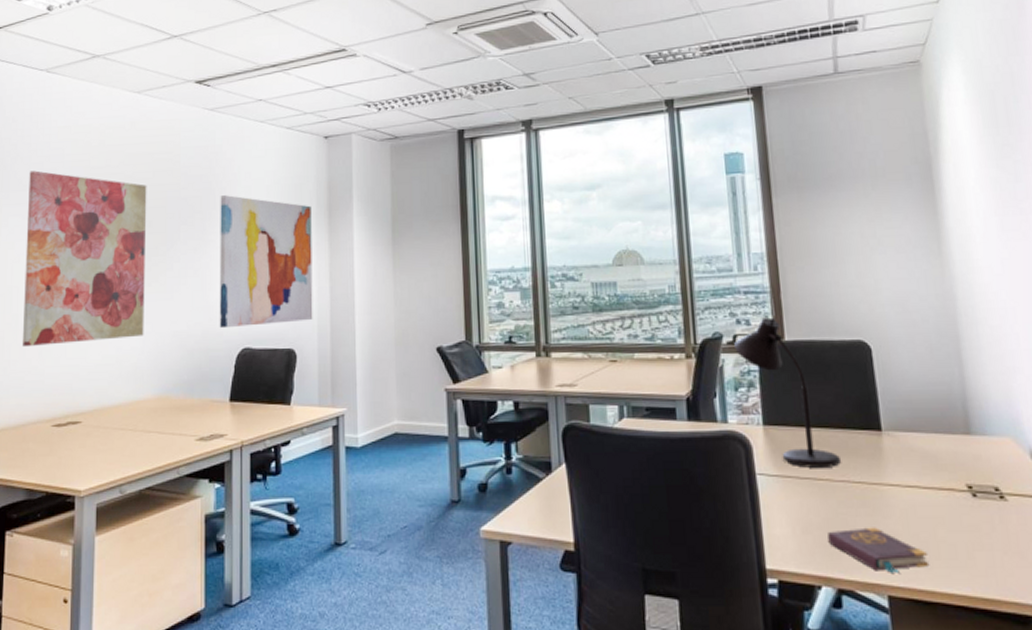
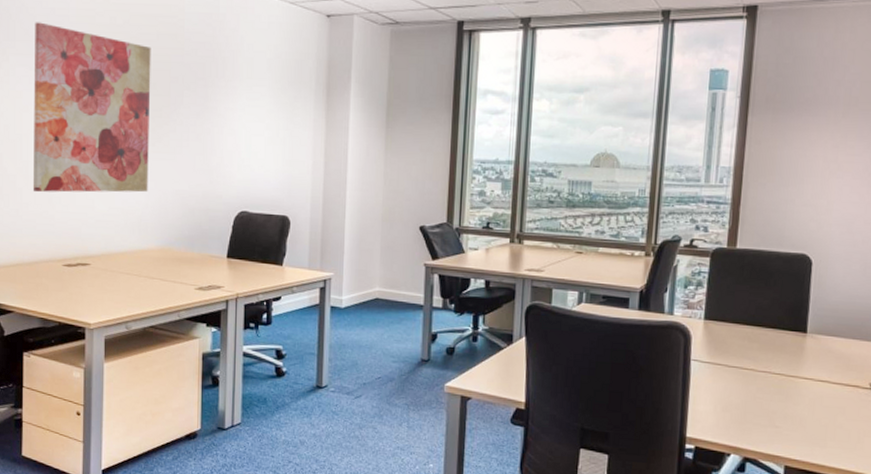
wall art: present [219,195,313,329] -> none [219,65,311,192]
desk lamp: present [734,317,841,468] -> none [690,226,766,360]
book: present [828,527,930,573] -> none [743,410,825,449]

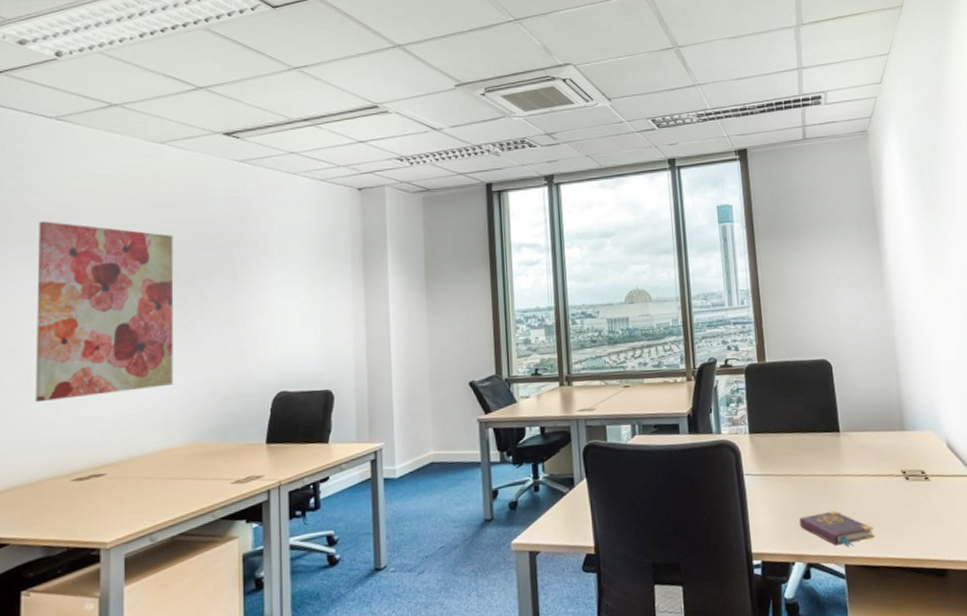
book: none [743,410,825,449] -> present [799,510,875,546]

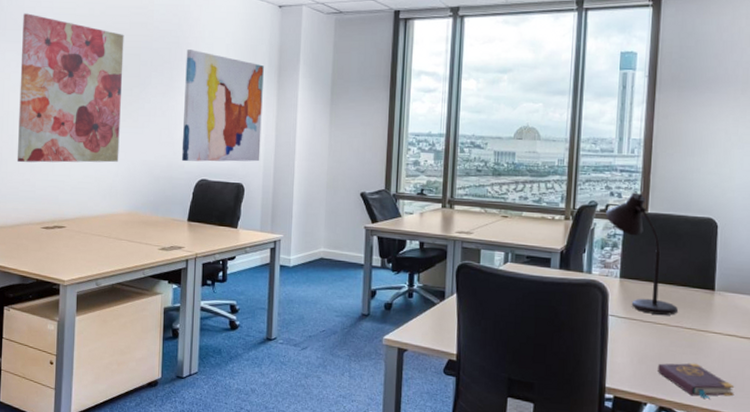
wall art: none [252,245,350,374] -> present [181,49,264,162]
desk lamp: none [726,343,809,467] -> present [606,192,678,315]

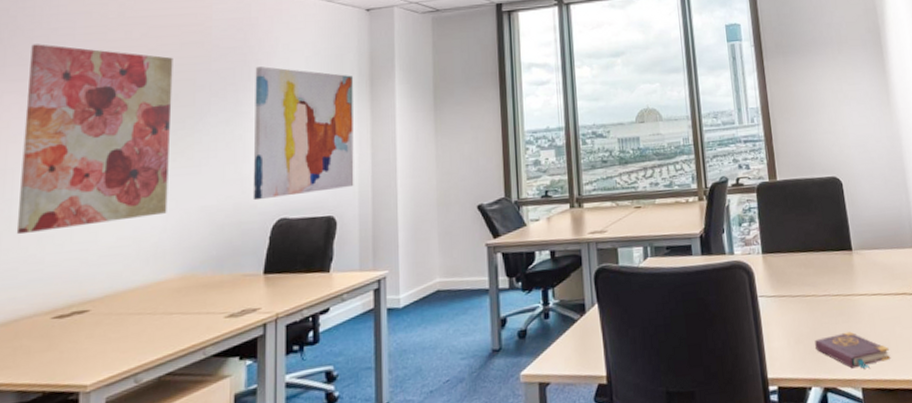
desk lamp: present [606,192,678,315] -> none [737,161,823,287]

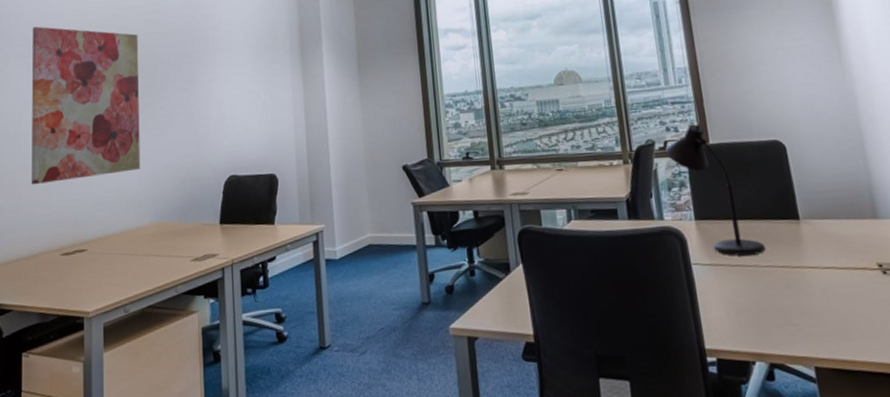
wall art: present [253,66,354,201] -> none [203,39,291,159]
desk lamp: none [737,161,823,287] -> present [665,124,765,256]
book: present [815,331,891,369] -> none [758,306,850,346]

